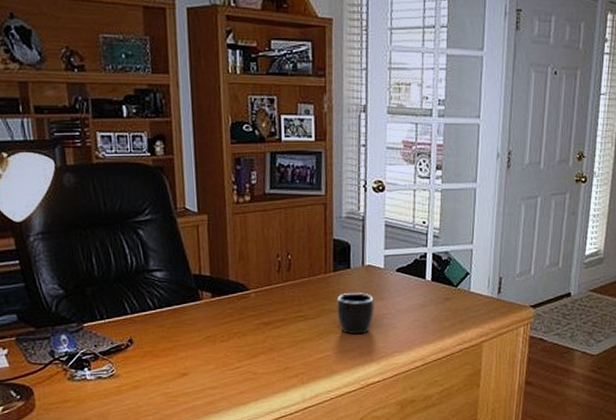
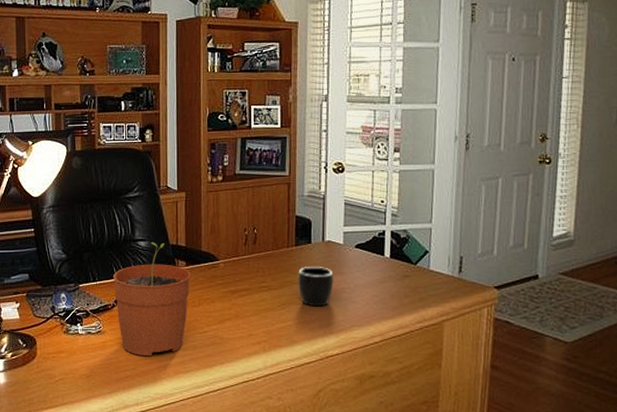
plant pot: none [124,271,218,399] -> present [113,241,191,357]

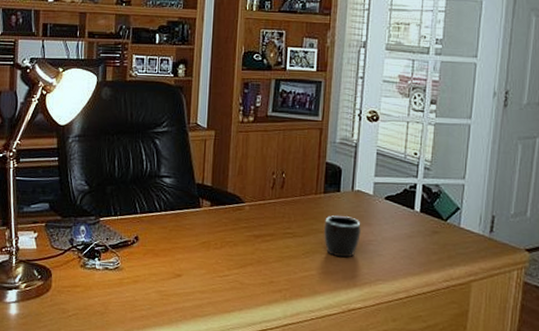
plant pot: present [113,241,191,357] -> none [135,179,215,298]

